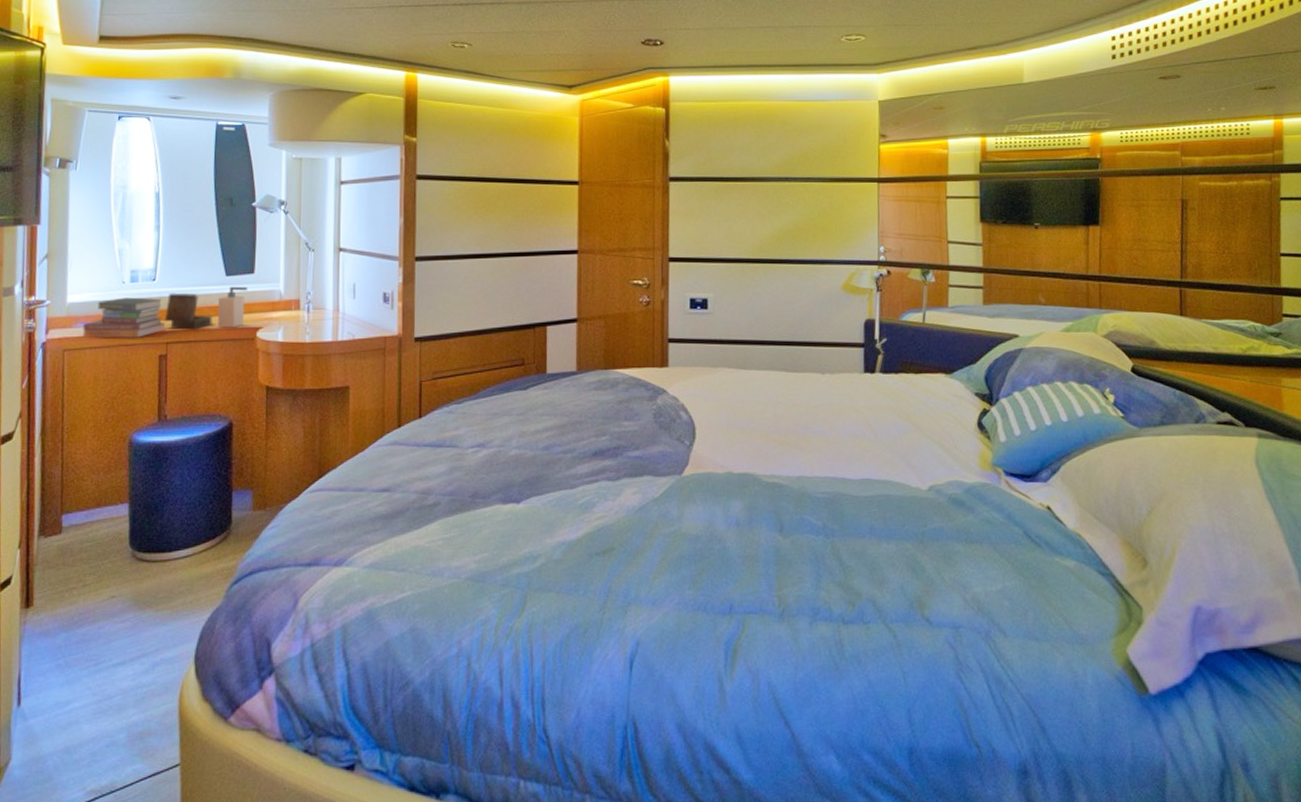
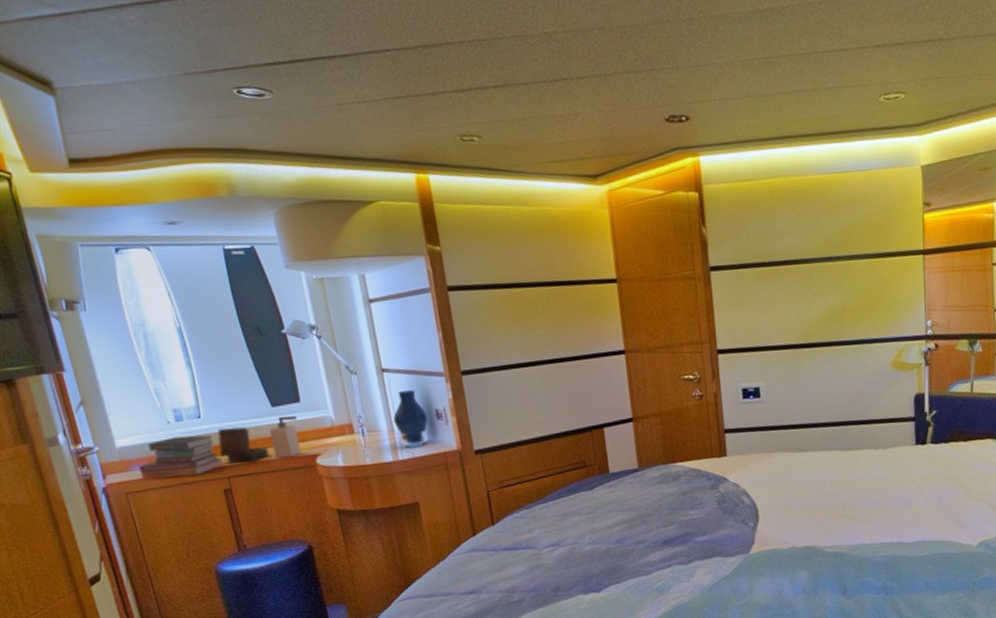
vase: none [341,271,375,331] -> present [393,390,429,449]

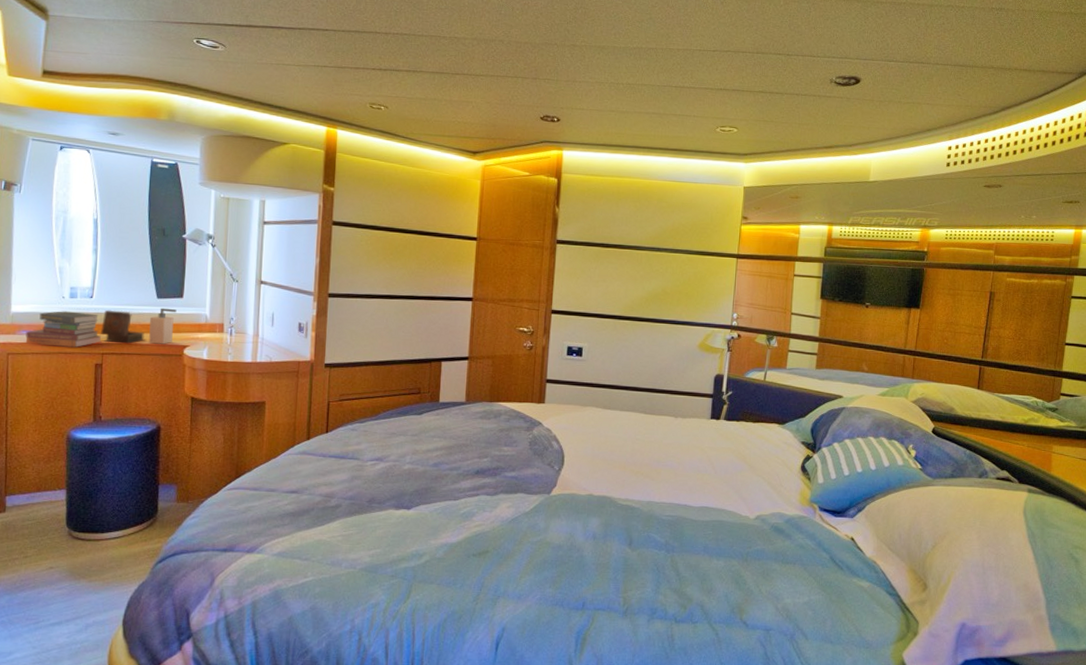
vase: present [393,390,429,449] -> none [261,302,291,354]

